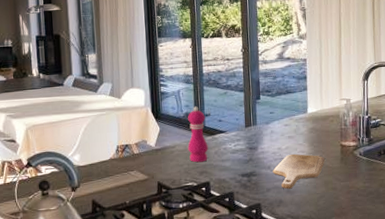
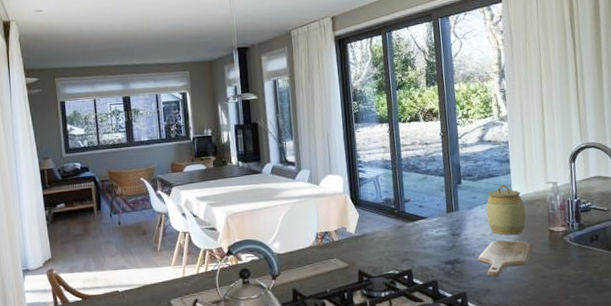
pepper mill: present [188,106,208,163] -> none [387,192,409,250]
jar: none [282,101,320,149] -> present [485,184,526,235]

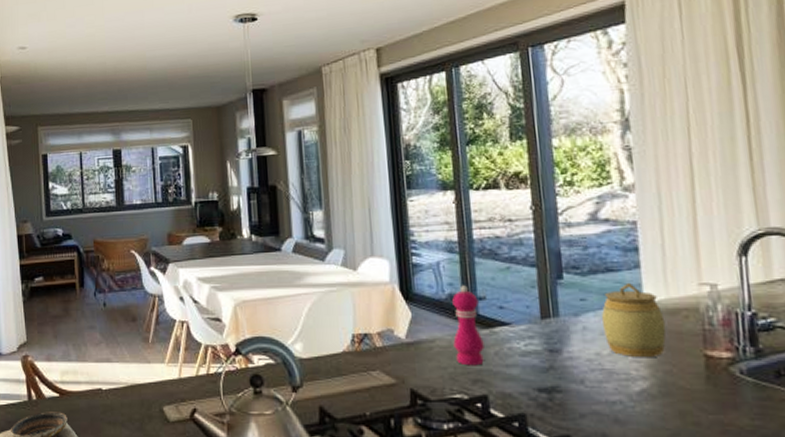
pepper mill: none [387,192,409,250] -> present [452,285,484,366]
cutting board: present [477,240,533,277] -> none [588,363,678,418]

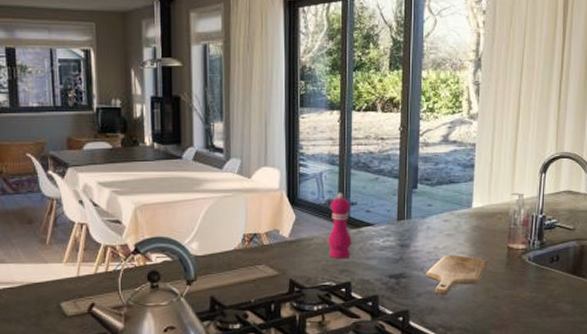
cutting board: none [588,363,678,418] -> present [425,254,488,295]
jar: present [601,283,667,357] -> none [441,193,485,249]

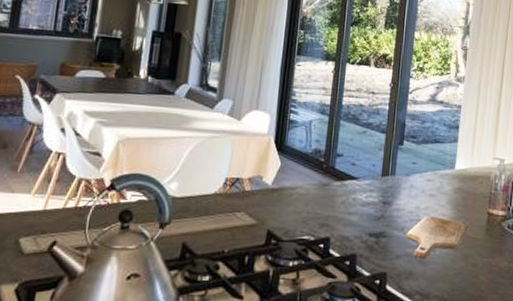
pepper mill: present [328,193,352,259] -> none [310,143,337,212]

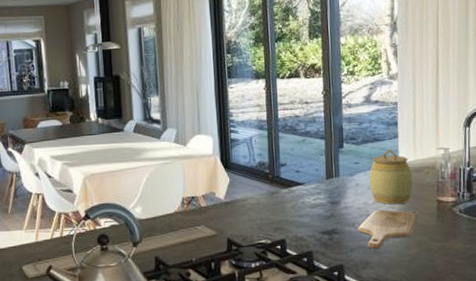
jar: none [424,153,467,212] -> present [369,150,413,204]

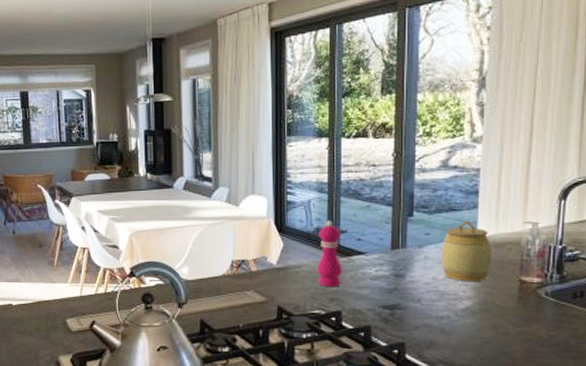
pepper mill: none [261,155,284,218] -> present [316,220,342,287]
cutting board: present [357,209,419,250] -> none [423,286,496,329]

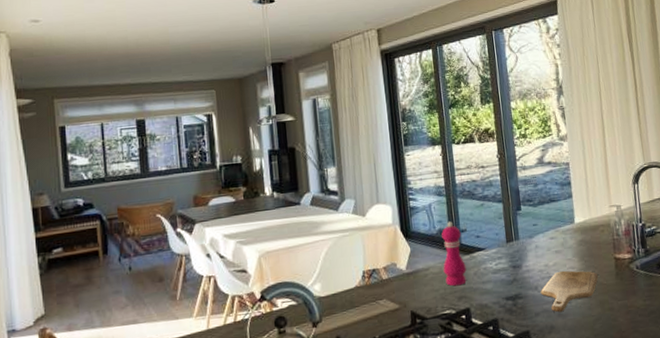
cutting board: none [423,286,496,329] -> present [540,270,599,313]
jar: present [440,221,492,281] -> none [547,209,590,265]

